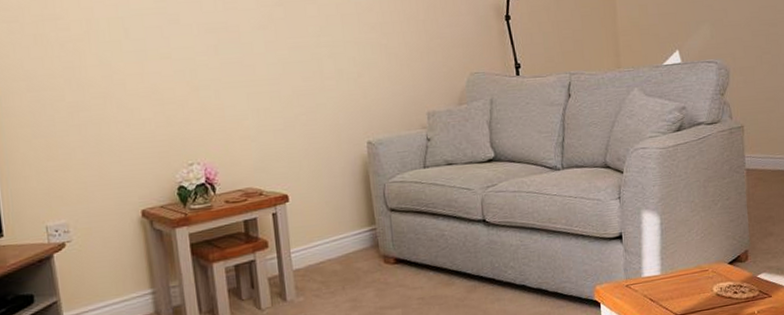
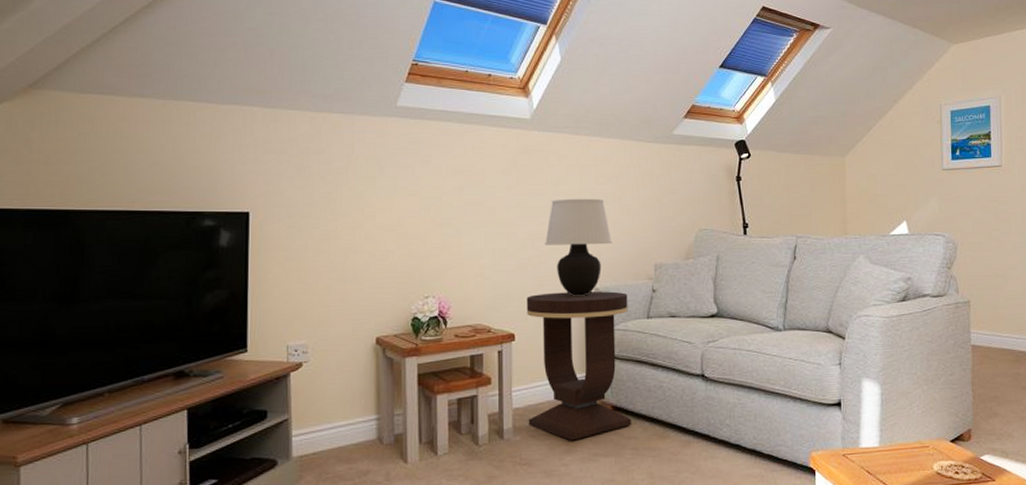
side table: none [297,143,417,297] -> present [526,291,632,441]
table lamp: none [311,48,382,152] -> present [545,198,613,296]

